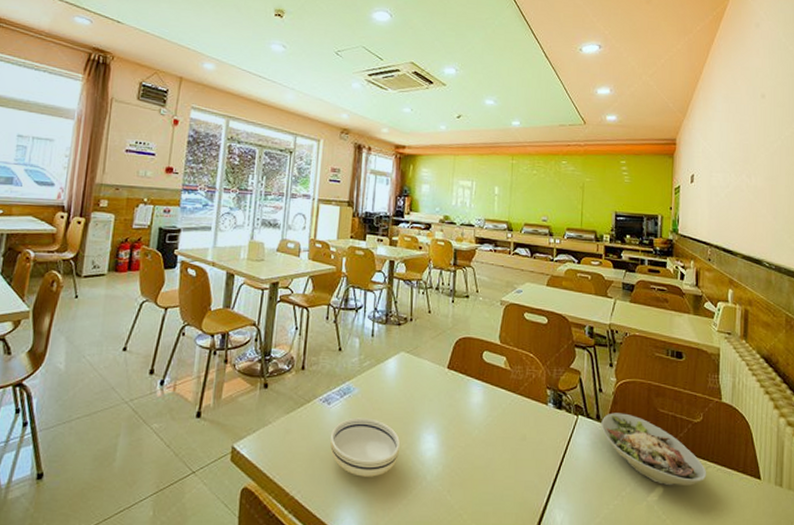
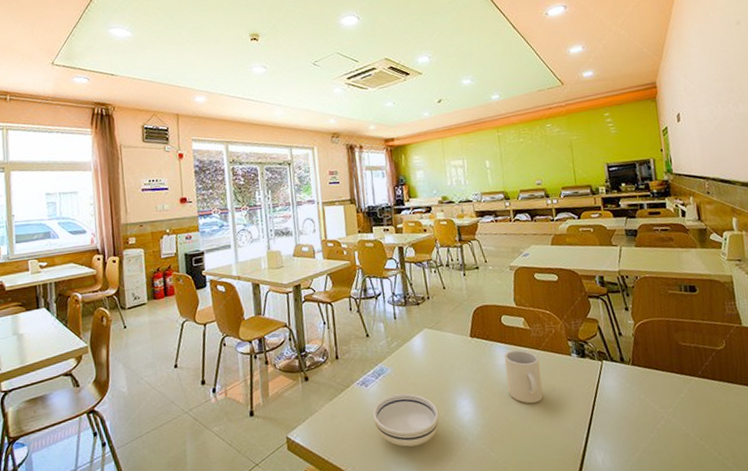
cup: none [477,390,514,450] -> present [504,350,543,404]
salad: present [601,413,707,486] -> none [625,352,739,413]

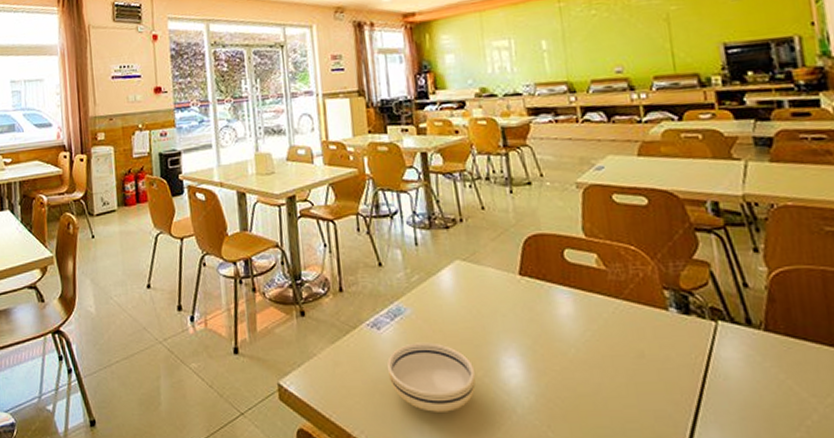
cup: present [504,350,543,404] -> none [568,297,626,372]

